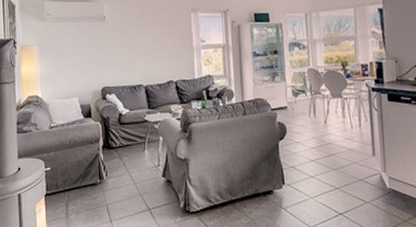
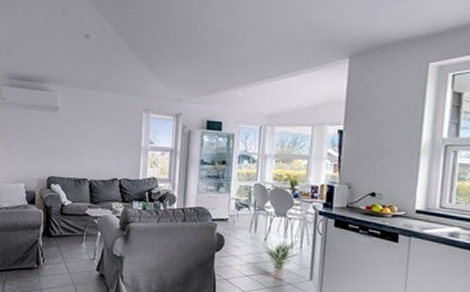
potted plant: none [325,119,360,160] -> present [264,240,300,279]

